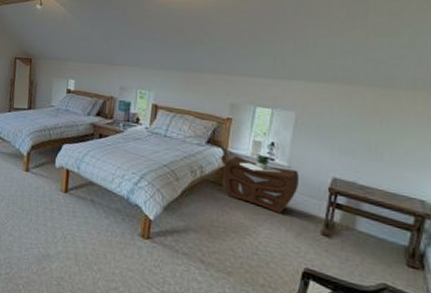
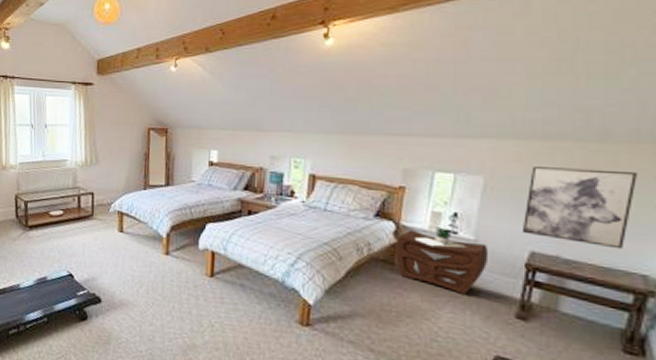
wall art: none [325,106,415,178] -> present [521,167,637,249]

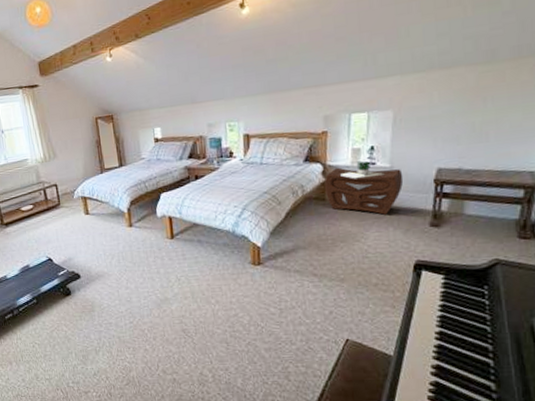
wall art: present [521,167,637,249] -> none [428,85,521,154]

